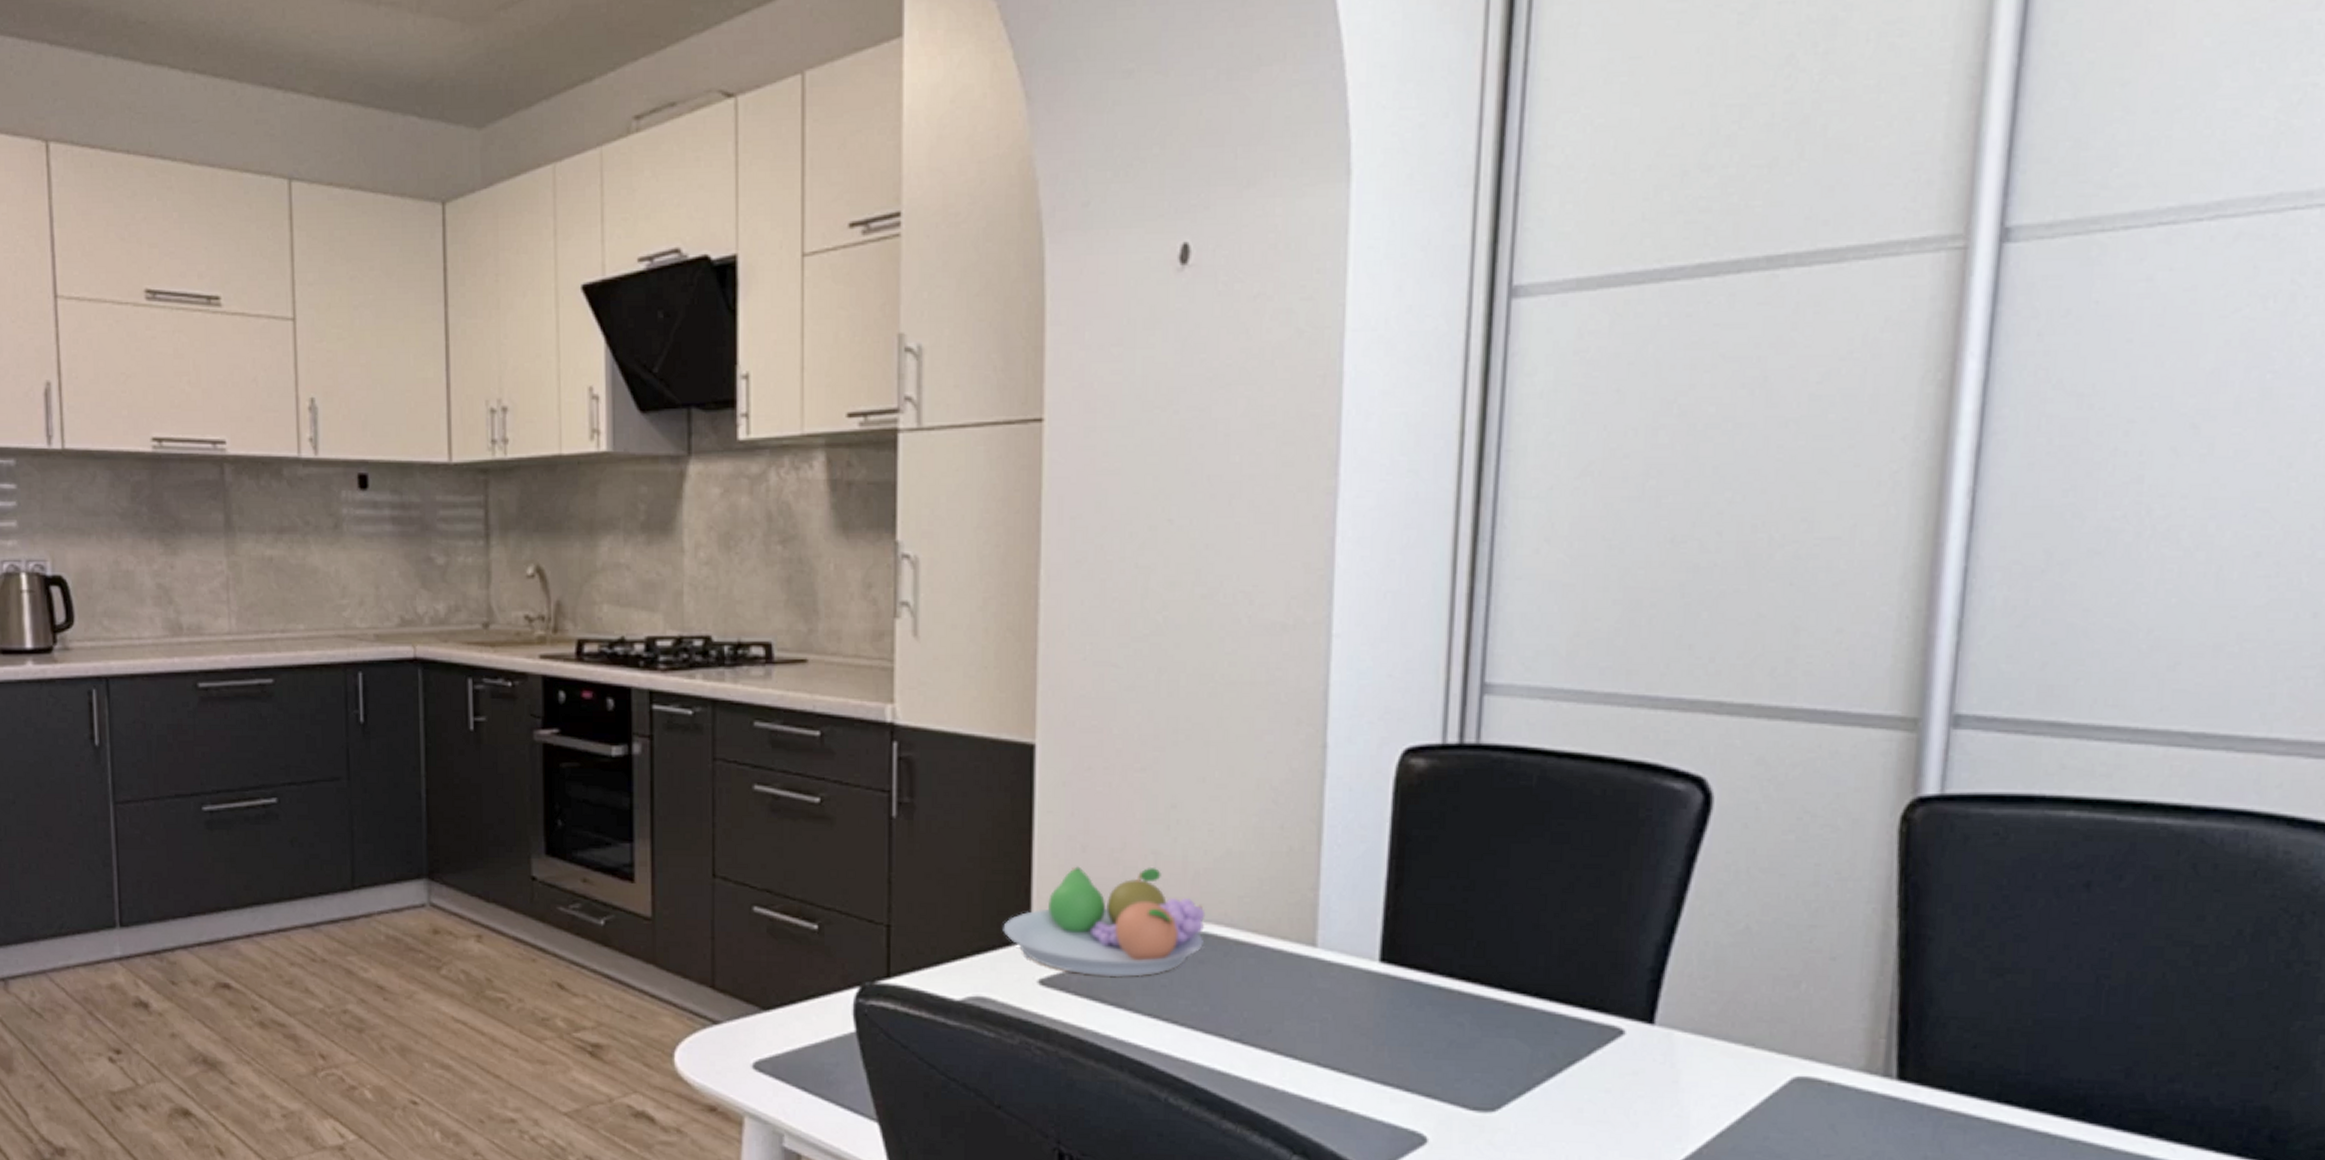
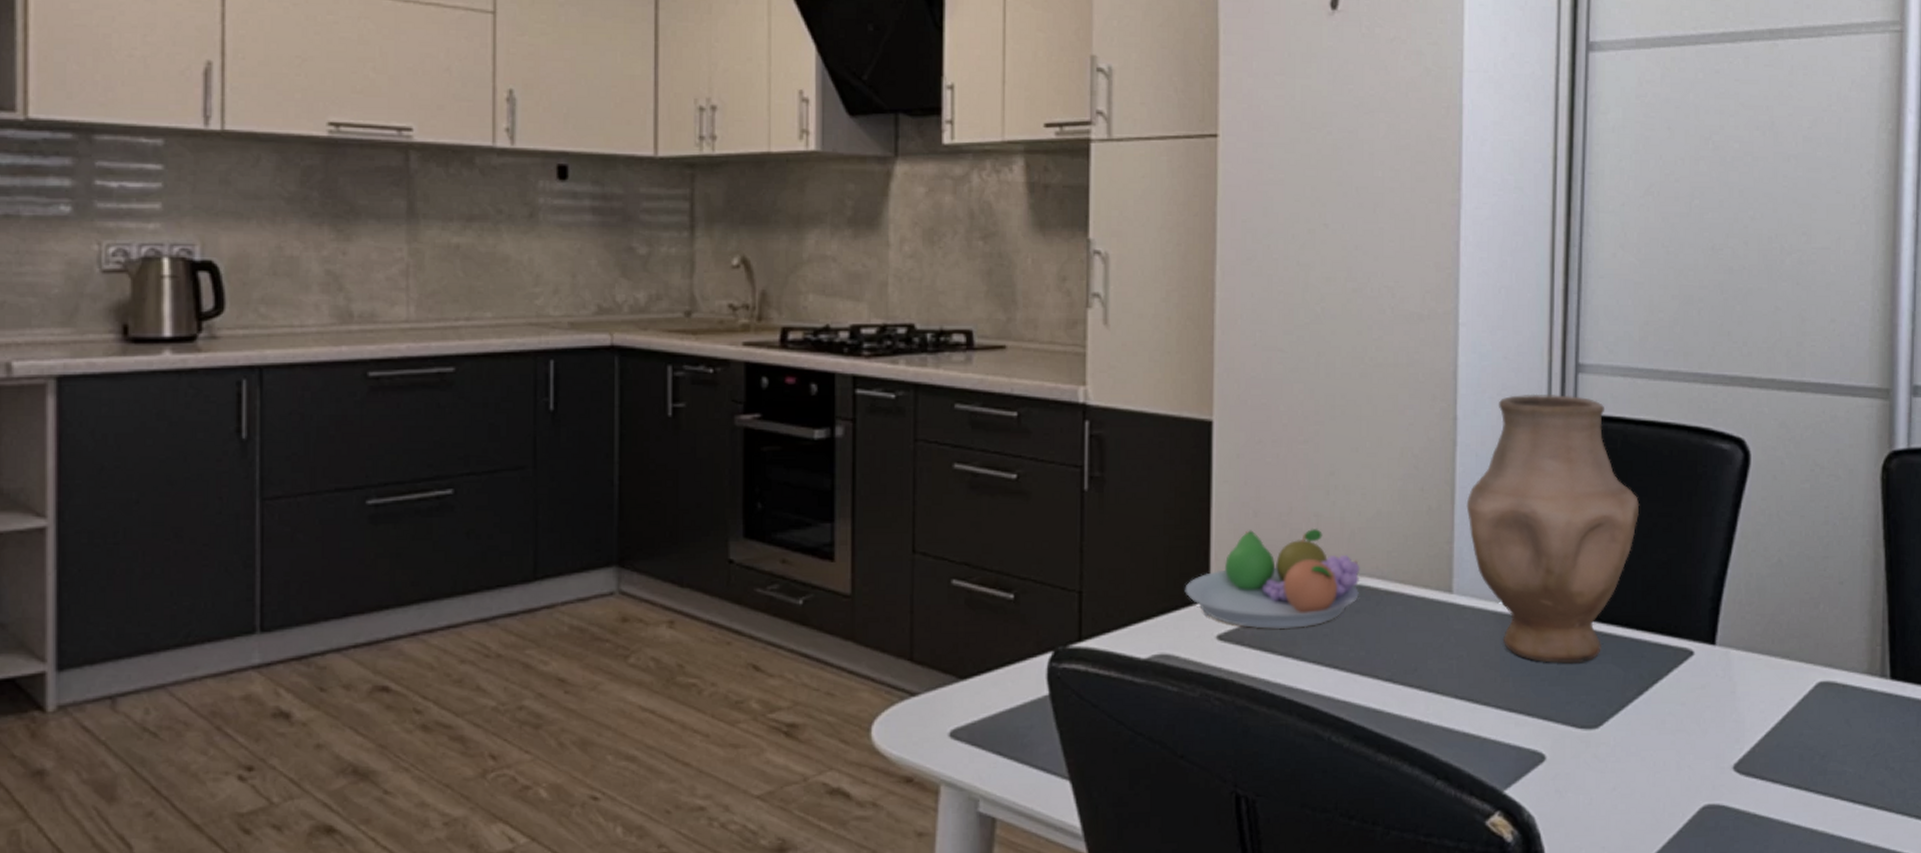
vase: none [1336,718,1560,1036] -> present [1466,393,1640,664]

